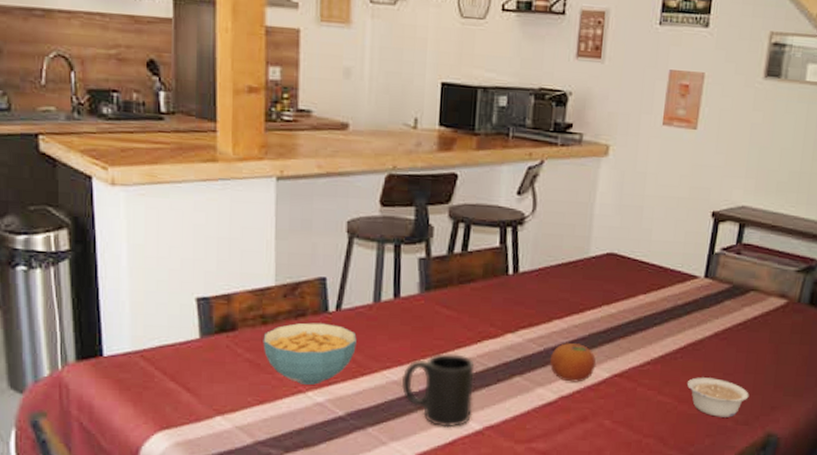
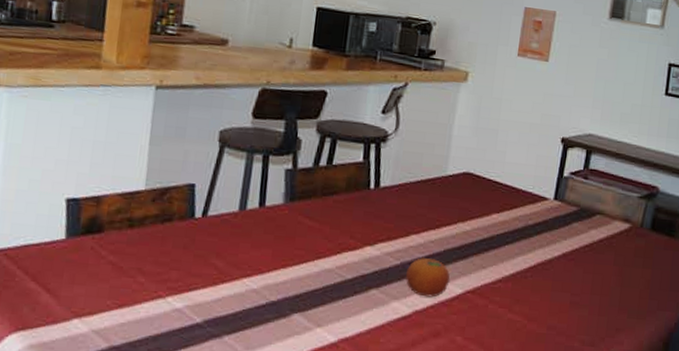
cereal bowl: present [263,322,357,385] -> none [127,227,220,290]
mug: present [401,353,475,428] -> none [260,263,333,339]
legume: present [686,377,749,418] -> none [536,296,595,338]

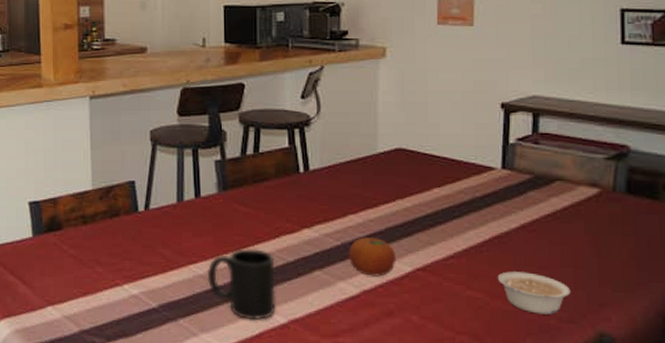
mug: none [260,263,333,339] -> present [207,248,275,321]
legume: none [536,296,595,338] -> present [497,271,571,315]

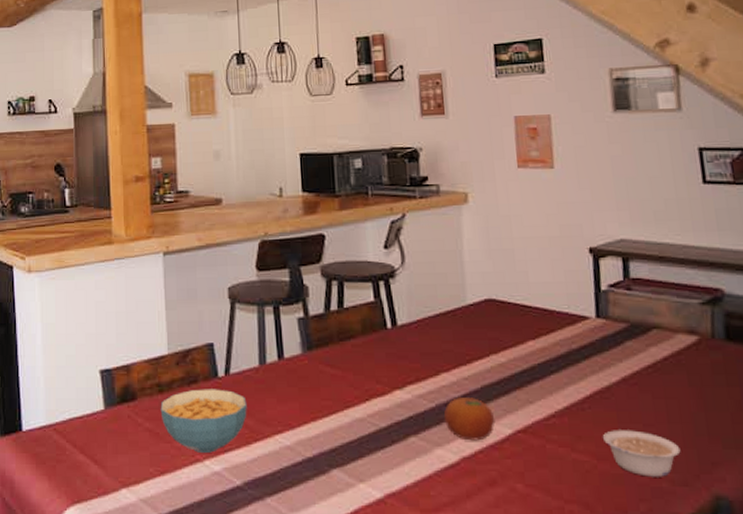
cereal bowl: none [84,221,164,278] -> present [160,389,247,453]
mug: present [207,248,275,321] -> none [294,415,370,496]

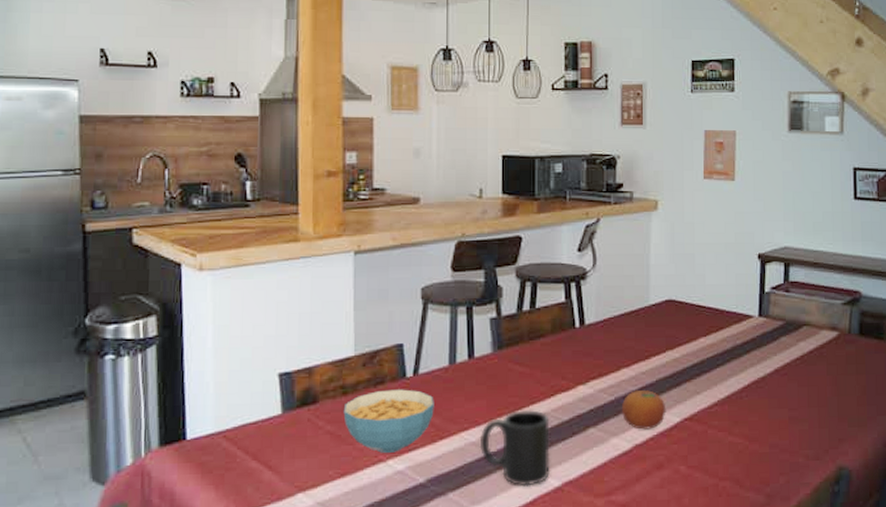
mug: none [294,415,370,496] -> present [479,410,550,487]
legume: present [602,430,681,477] -> none [754,414,816,454]

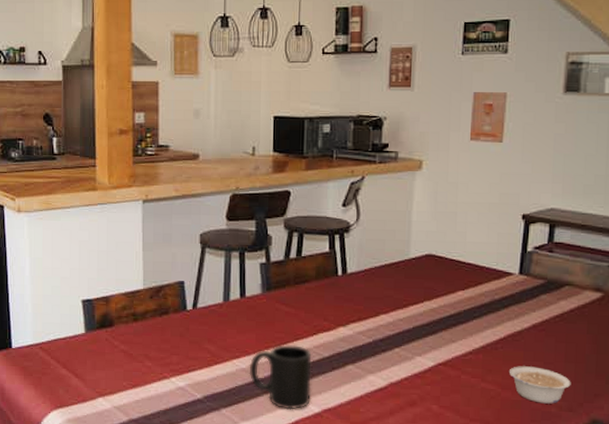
cereal bowl: present [343,389,434,453] -> none [134,319,210,372]
fruit: present [621,390,666,430] -> none [378,335,422,370]
legume: none [754,414,816,454] -> present [508,366,571,404]

